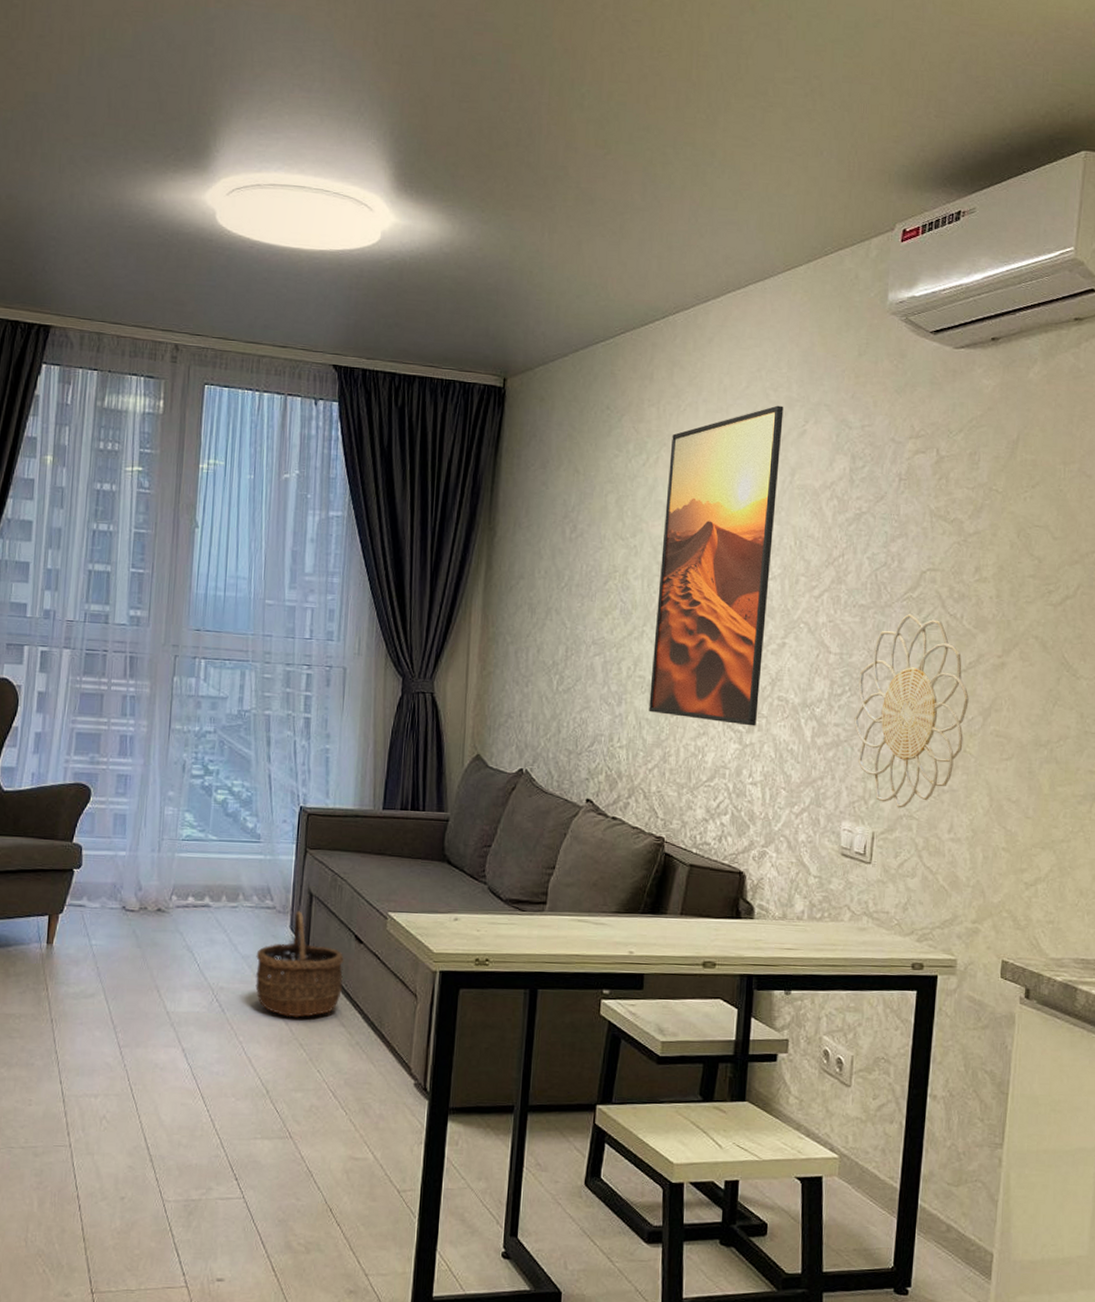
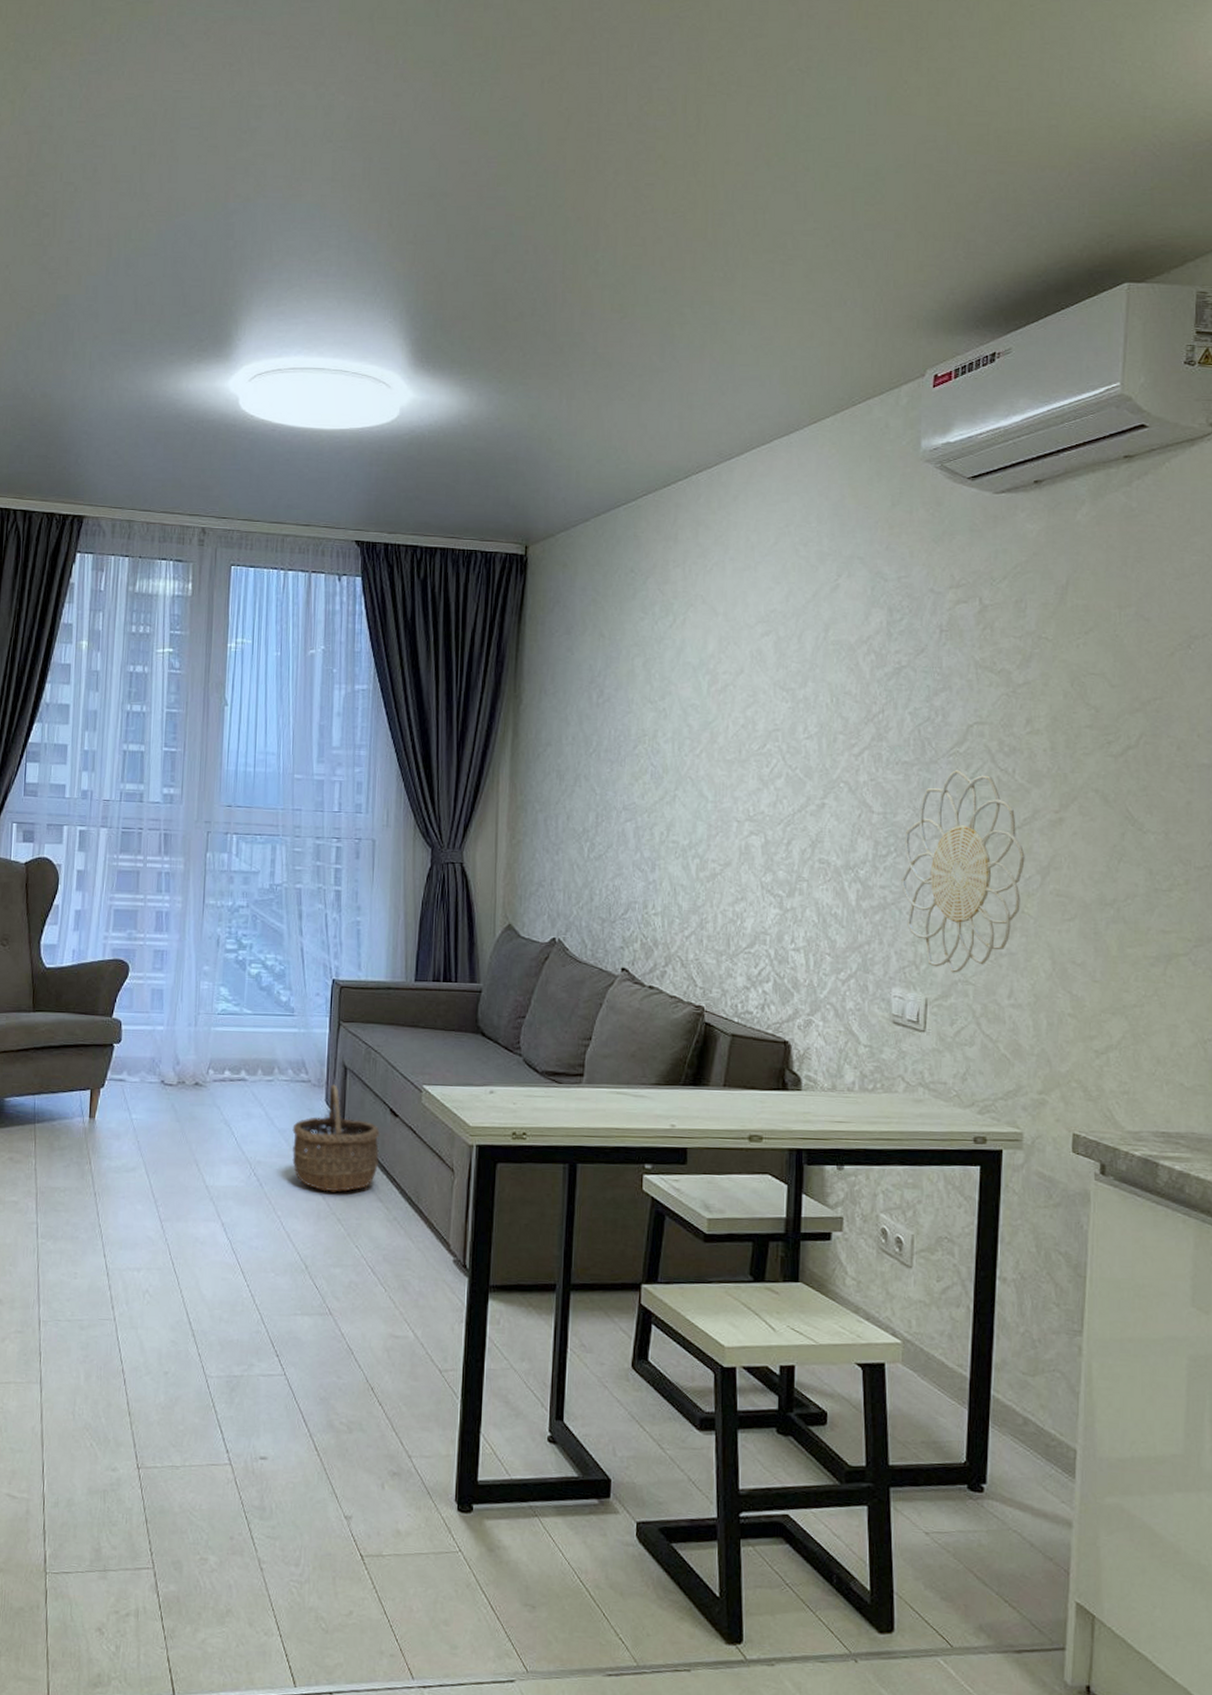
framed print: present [649,405,784,726] -> none [683,560,815,890]

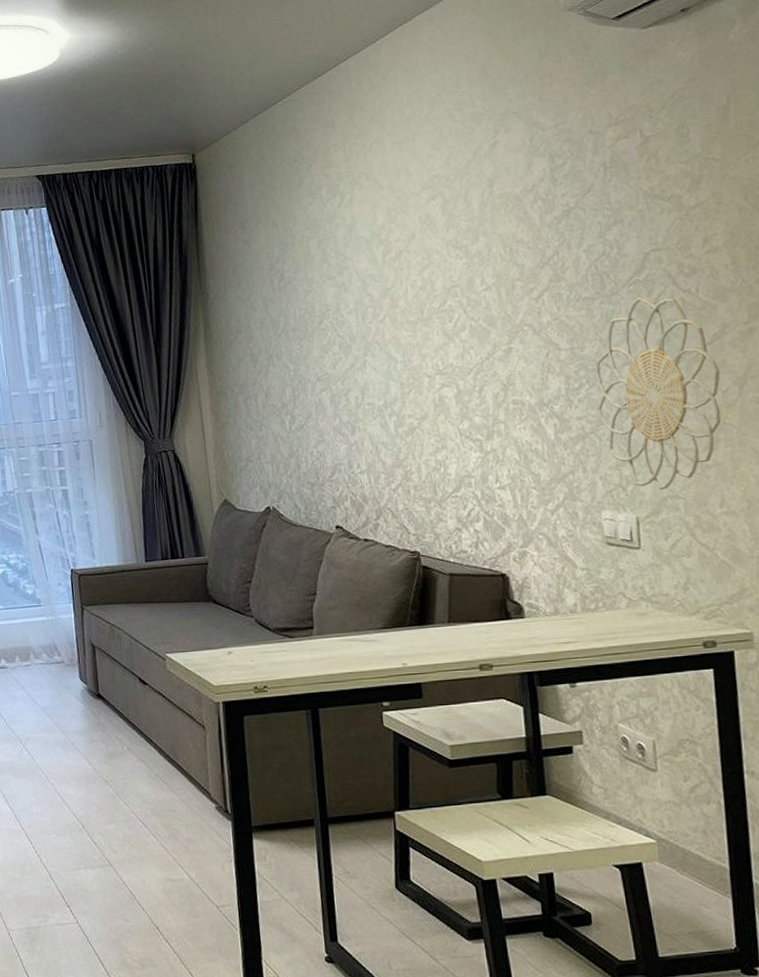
wicker basket: present [292,1084,380,1192] -> none [53,662,135,758]

